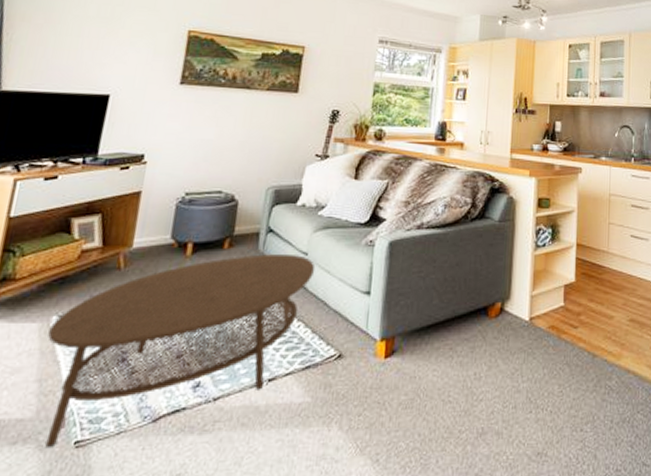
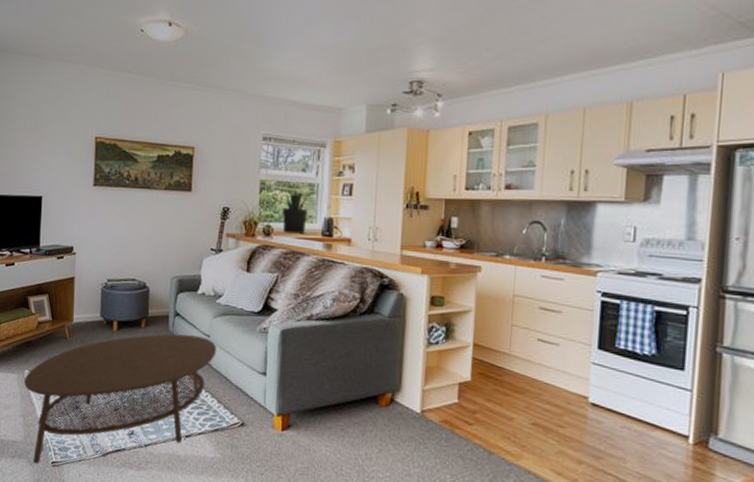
planter: none [395,91,423,138] -> present [282,187,308,234]

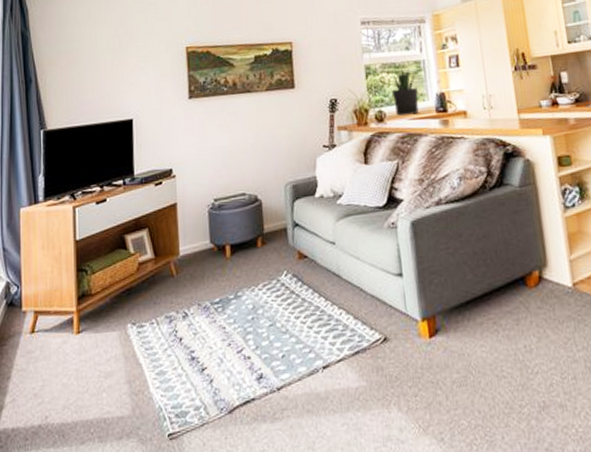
coffee table: present [24,334,217,464] -> none [127,245,345,442]

